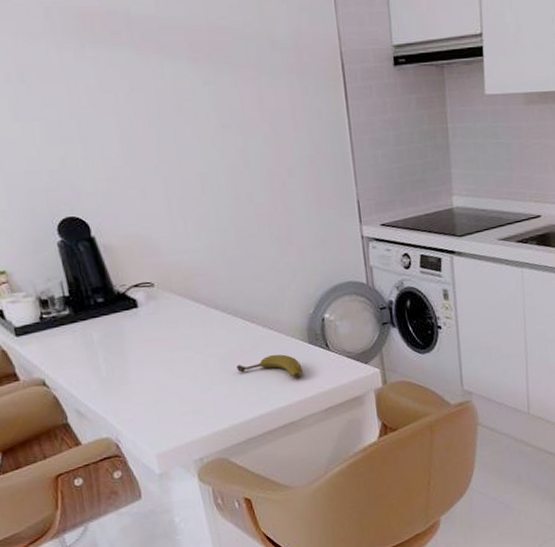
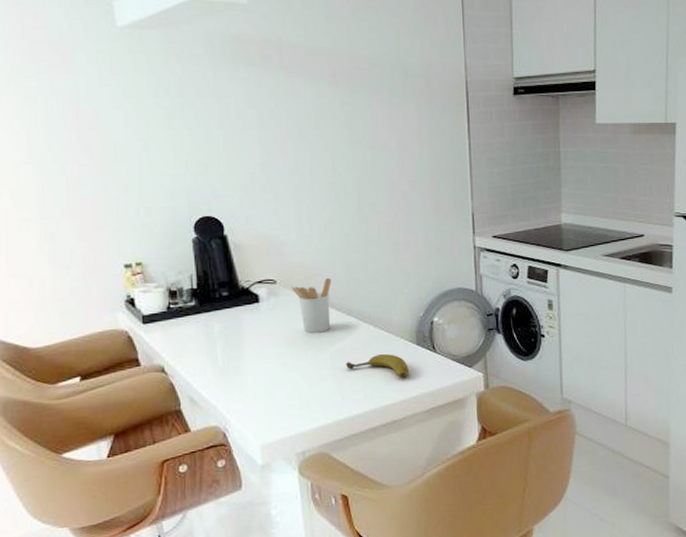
utensil holder: none [170,278,217,337] -> present [291,278,332,333]

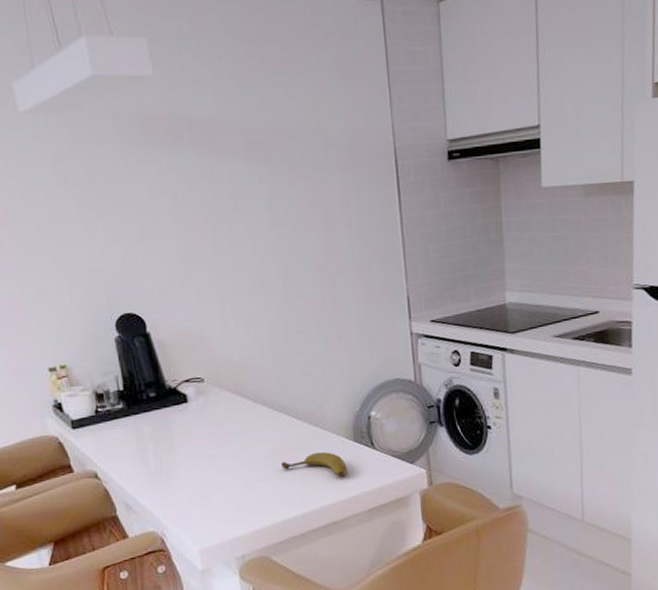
utensil holder: present [291,278,332,333] -> none [219,374,263,433]

